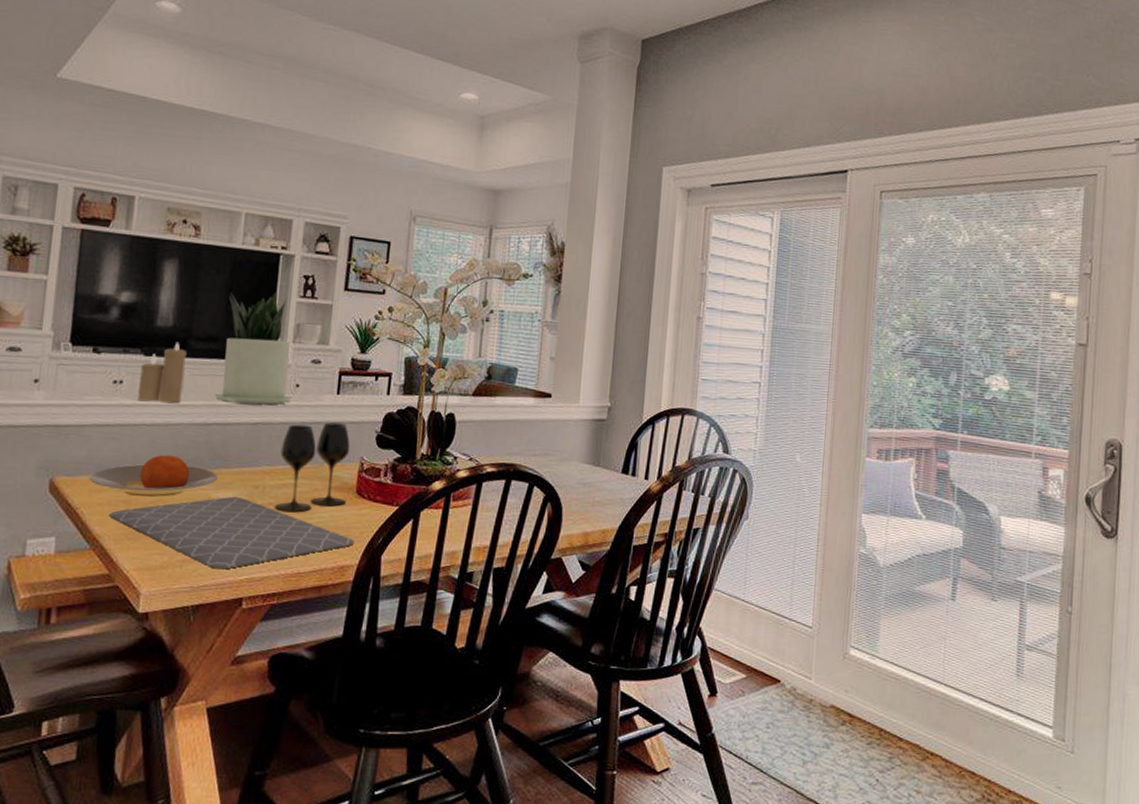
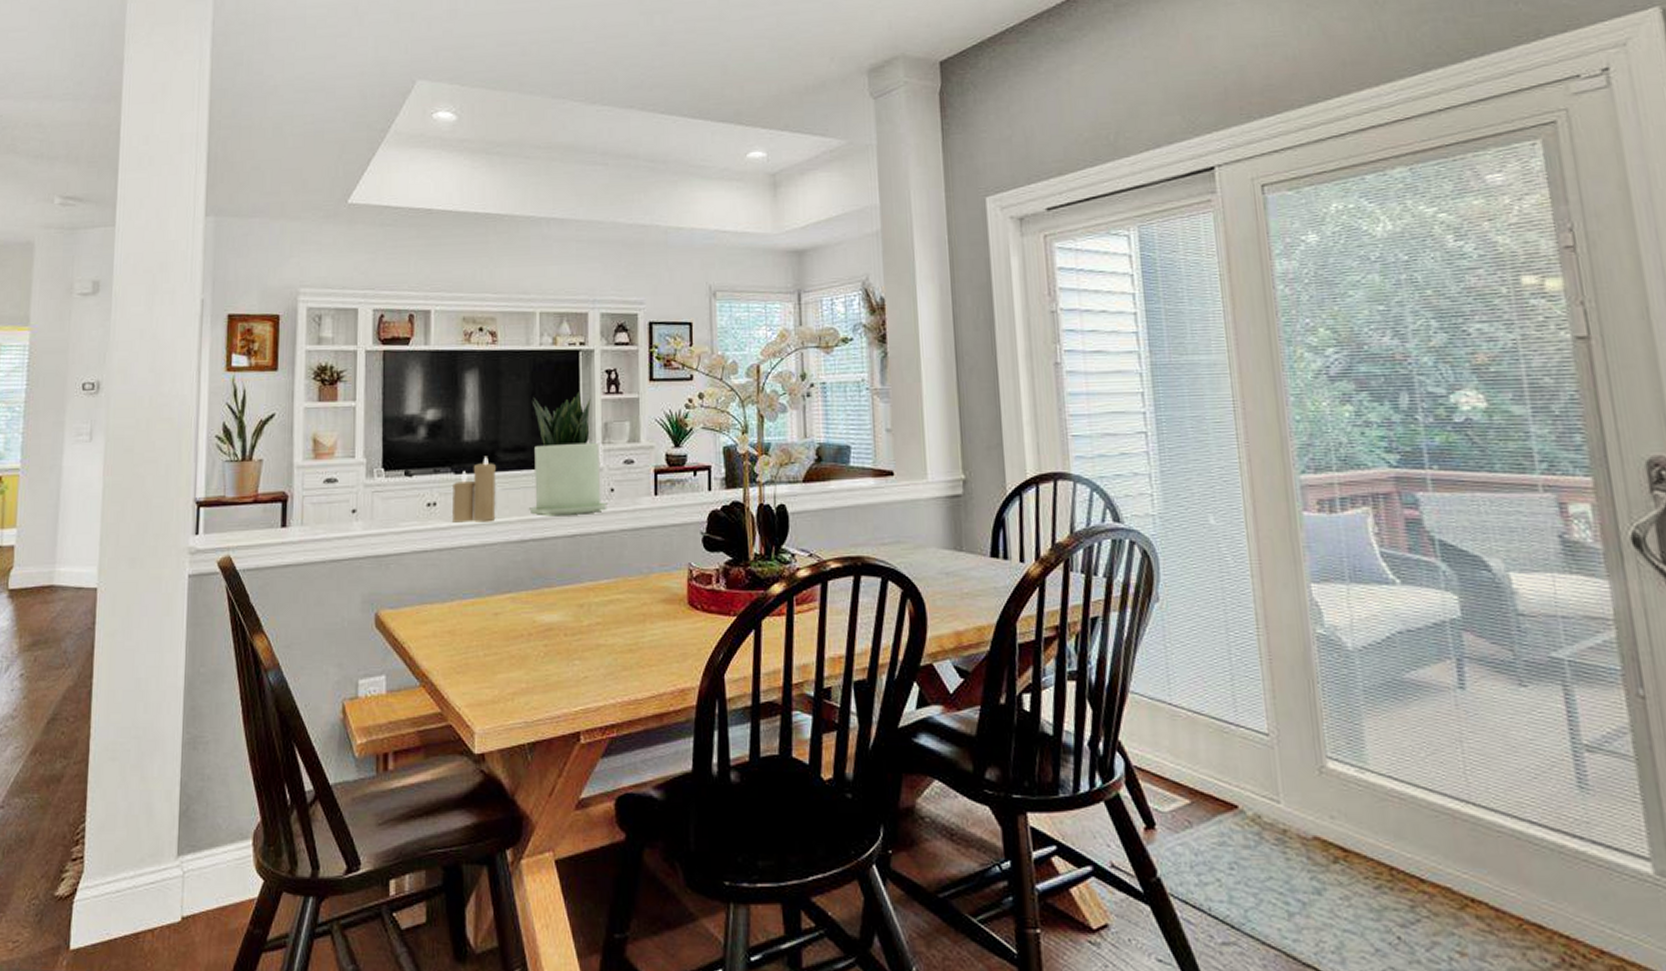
plate: present [89,454,218,497] -> none [413,577,540,624]
placemat: present [109,496,355,570] -> none [436,618,693,701]
wine glass: present [275,422,351,513] -> none [602,527,678,632]

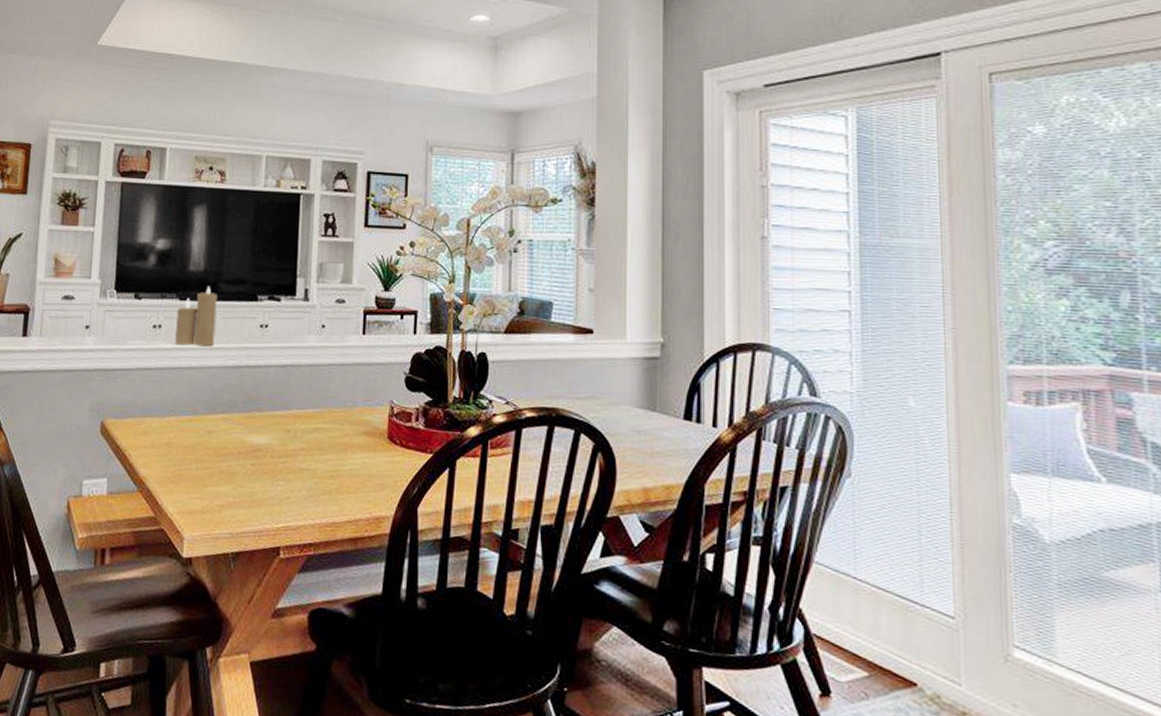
planter: present [528,392,609,517] -> none [244,232,319,347]

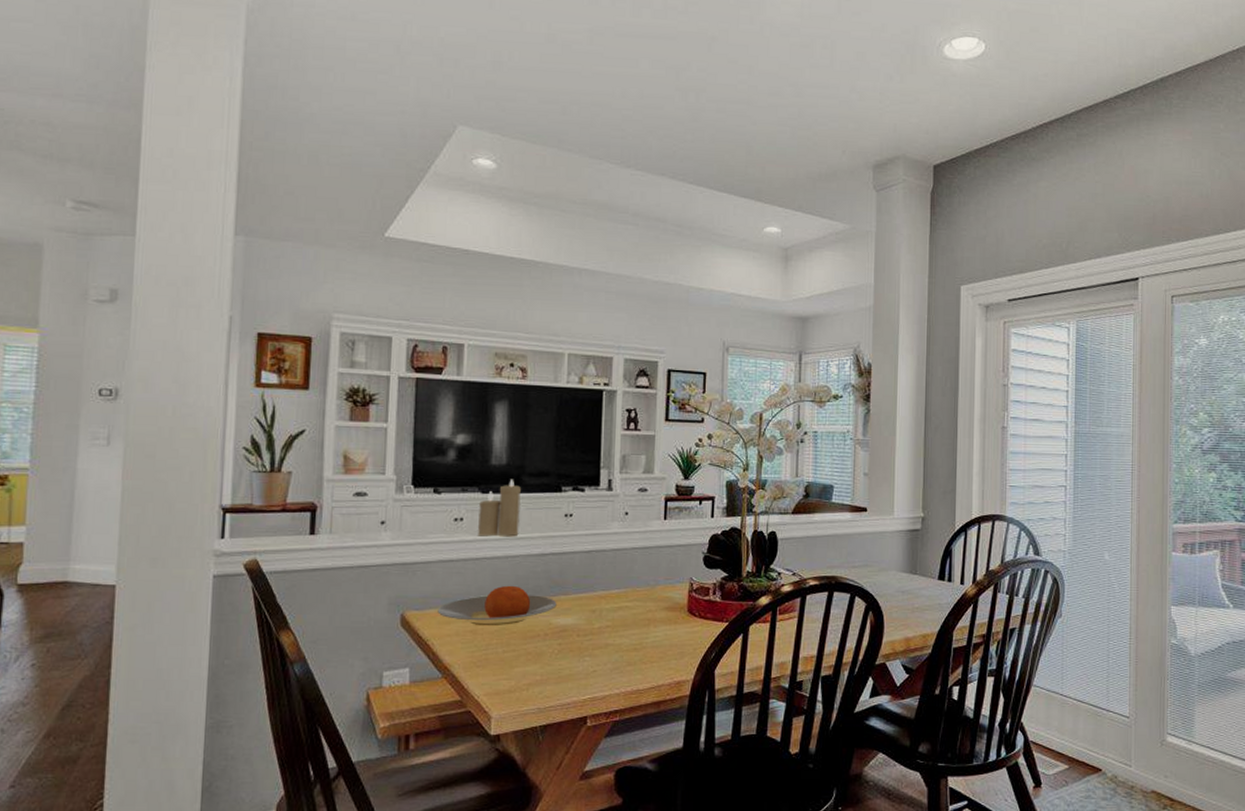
plate: none [135,397,251,440] -> present [437,585,557,625]

